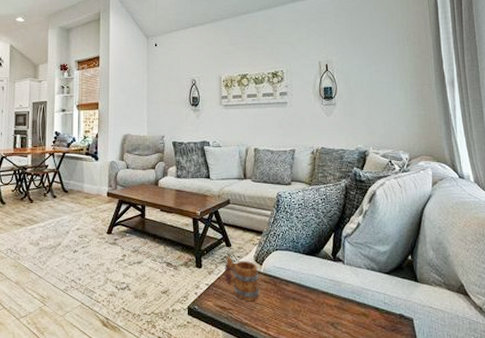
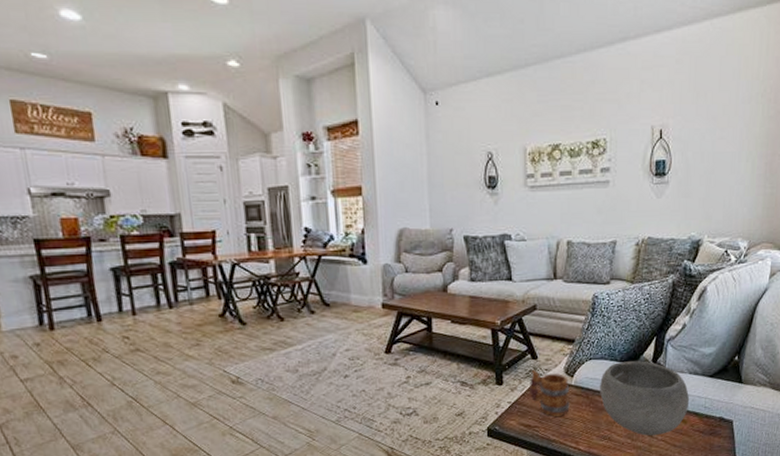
bowl: none [286,254,369,327] -> present [600,361,689,436]

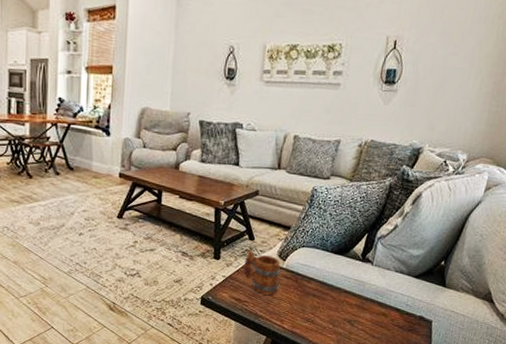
bowl: present [600,361,689,436] -> none [308,252,393,325]

